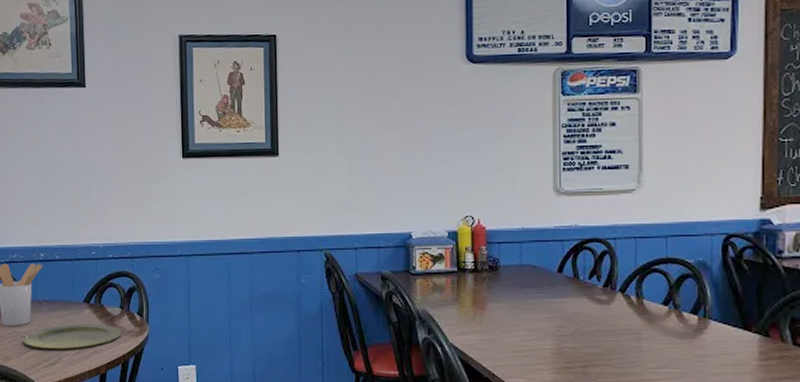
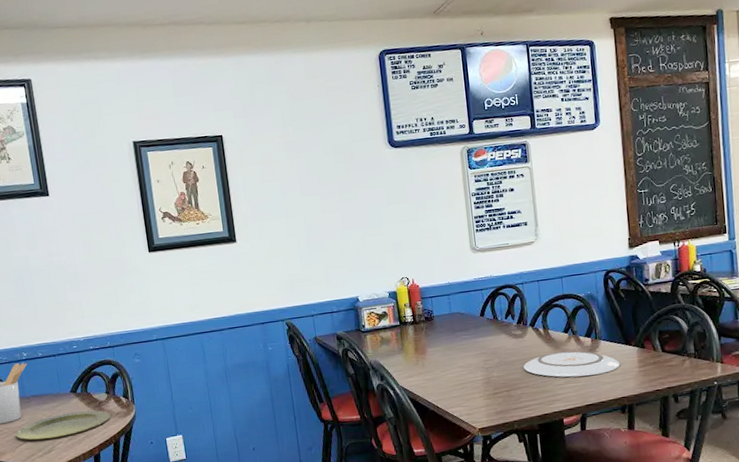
plate: none [606,327,734,363] -> present [524,350,620,378]

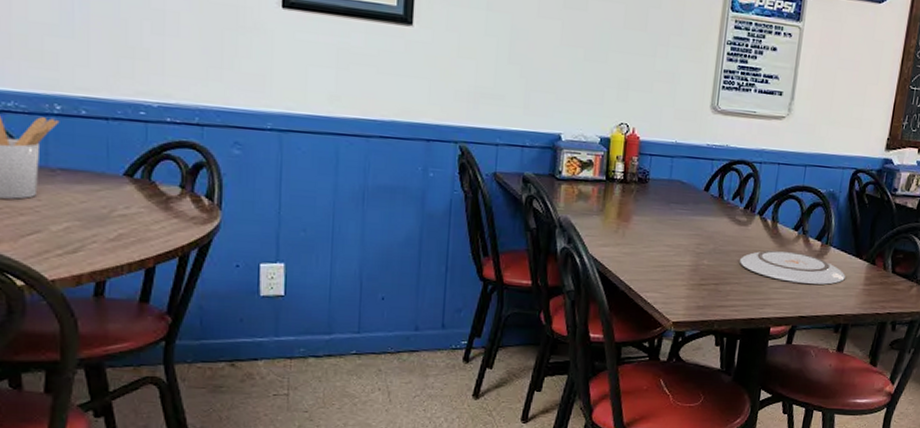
plate: present [15,410,111,441] -> none [23,202,181,235]

